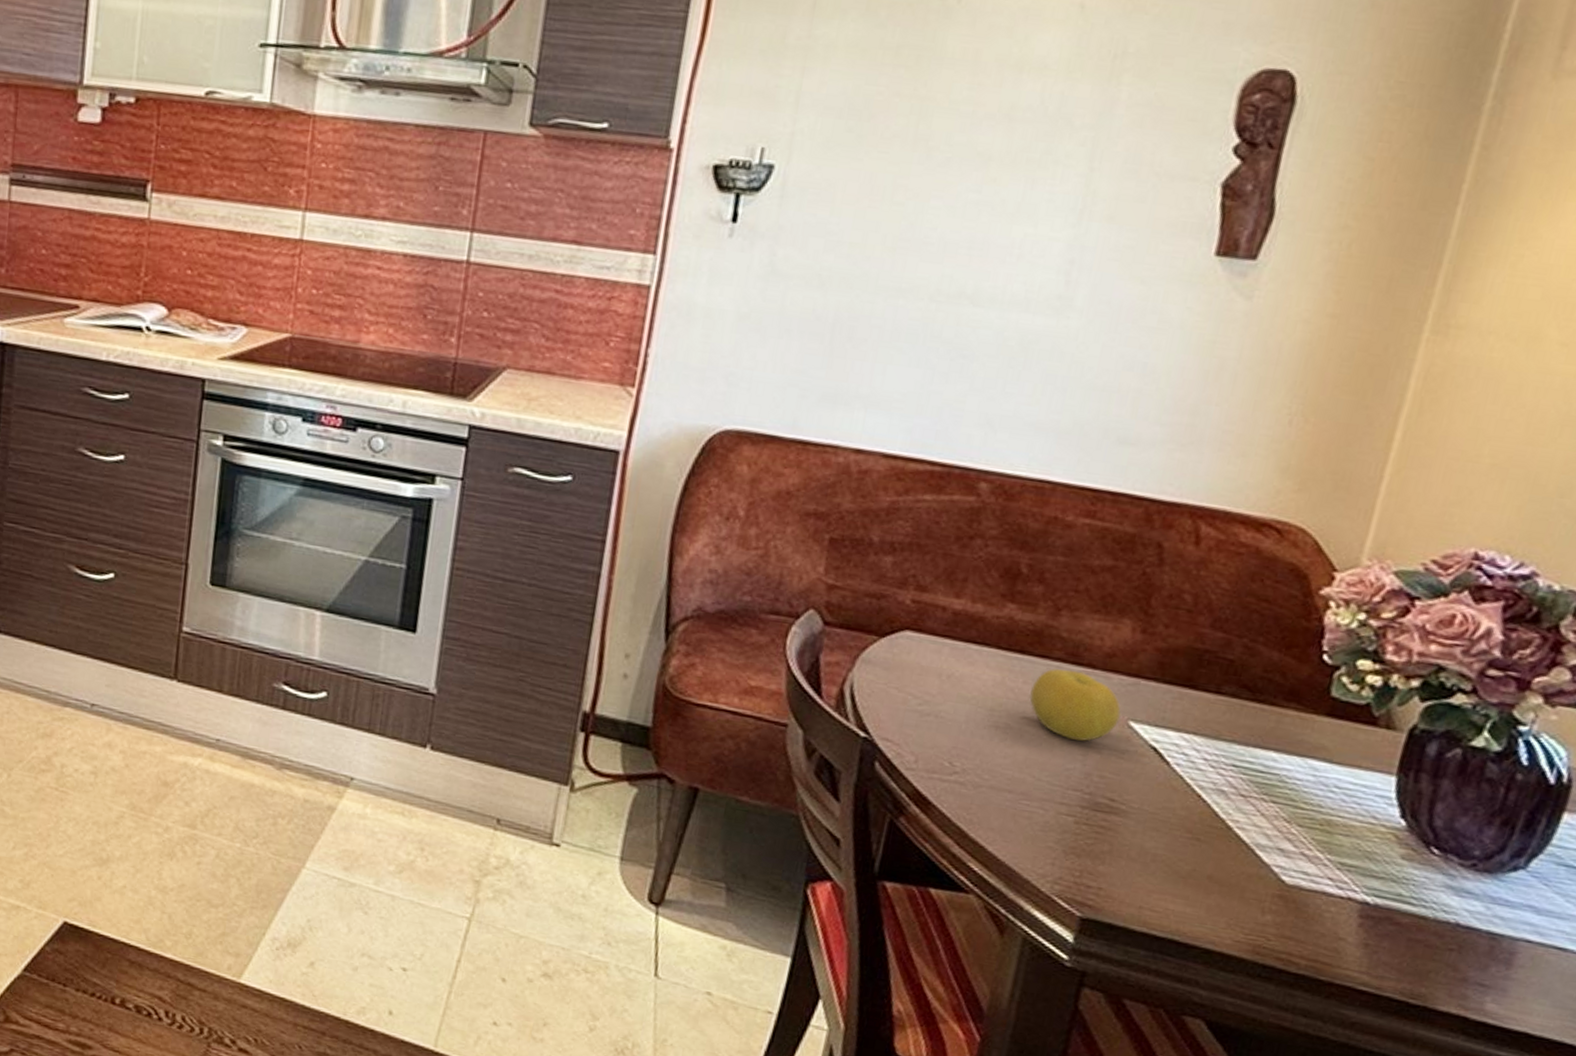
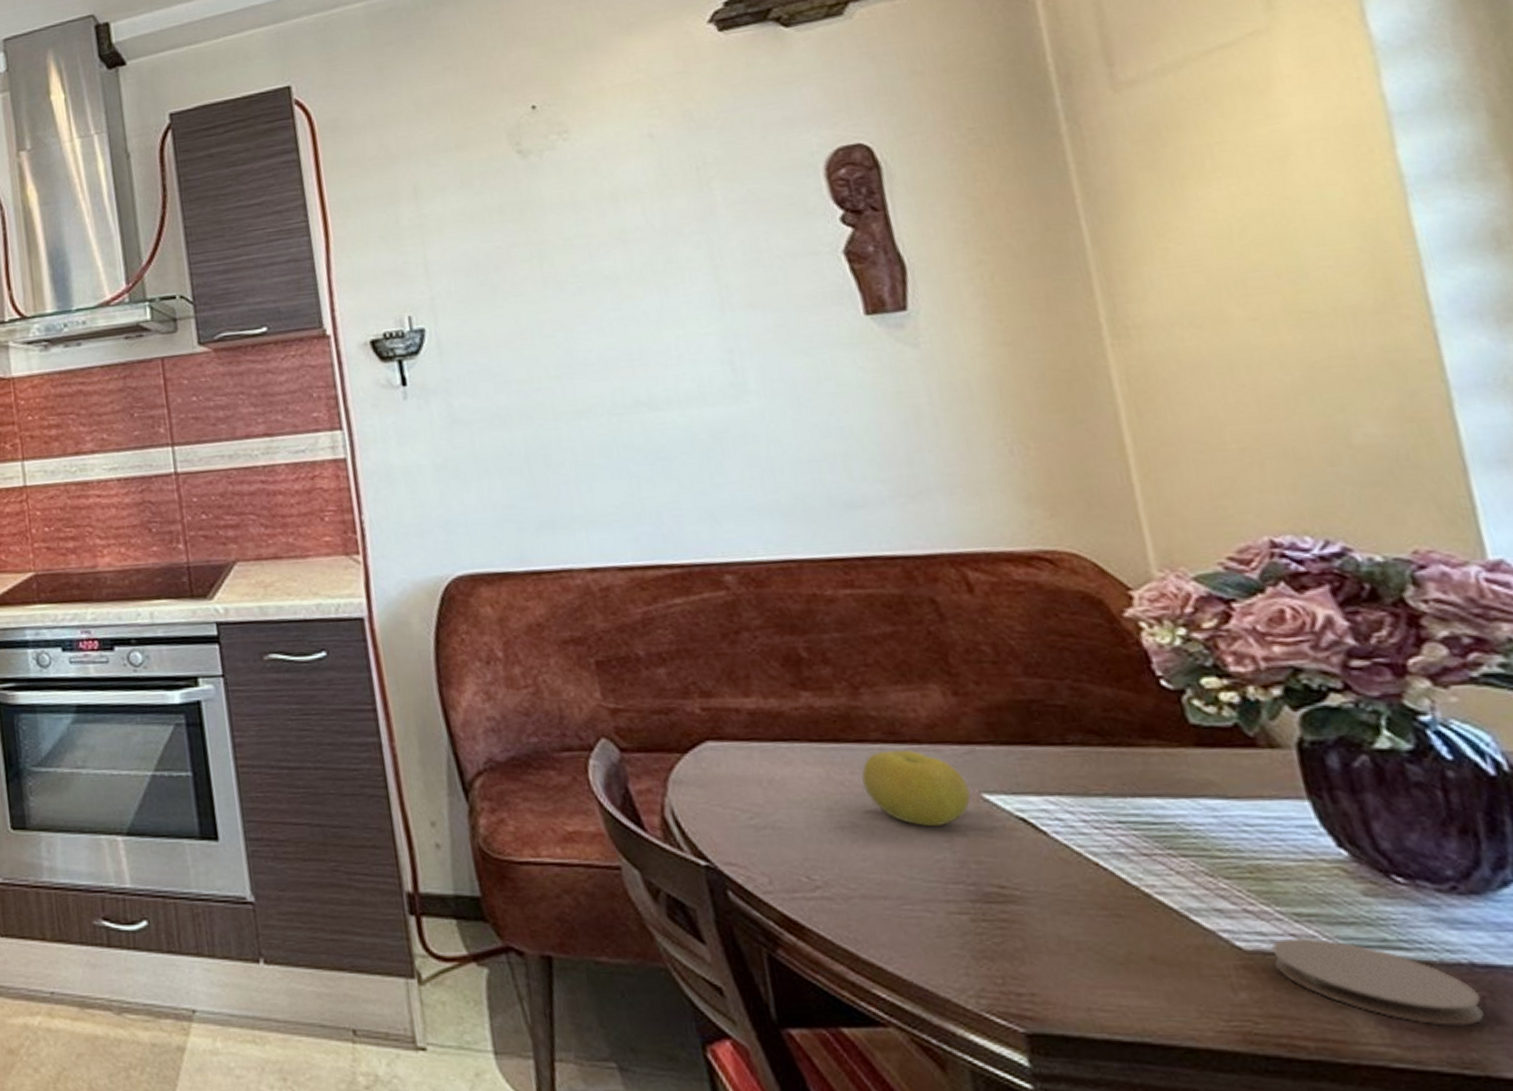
coaster: none [1304,880,1451,969] -> present [1271,937,1484,1026]

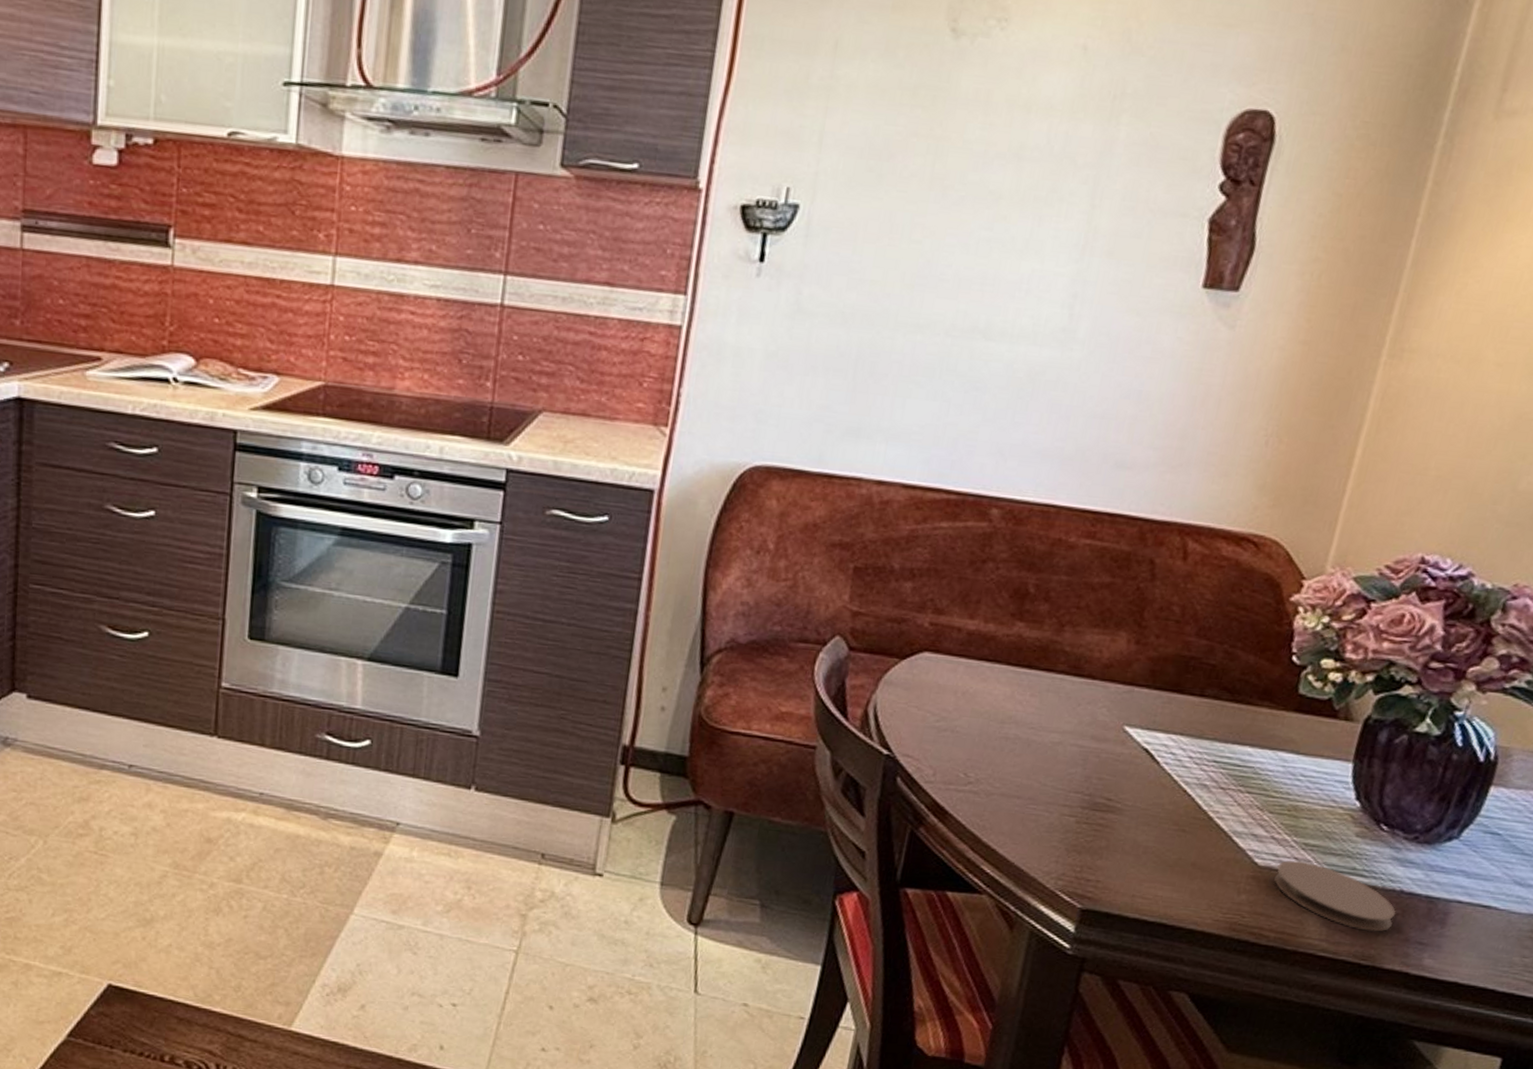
fruit: present [861,749,972,826] -> none [1036,681,1118,747]

